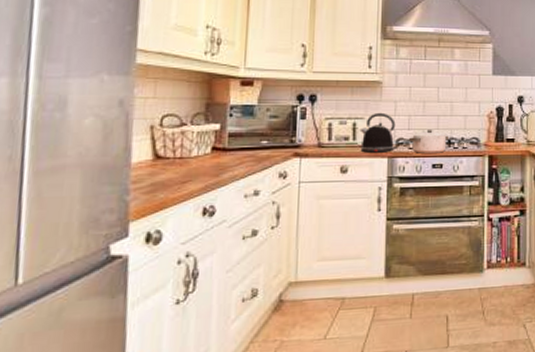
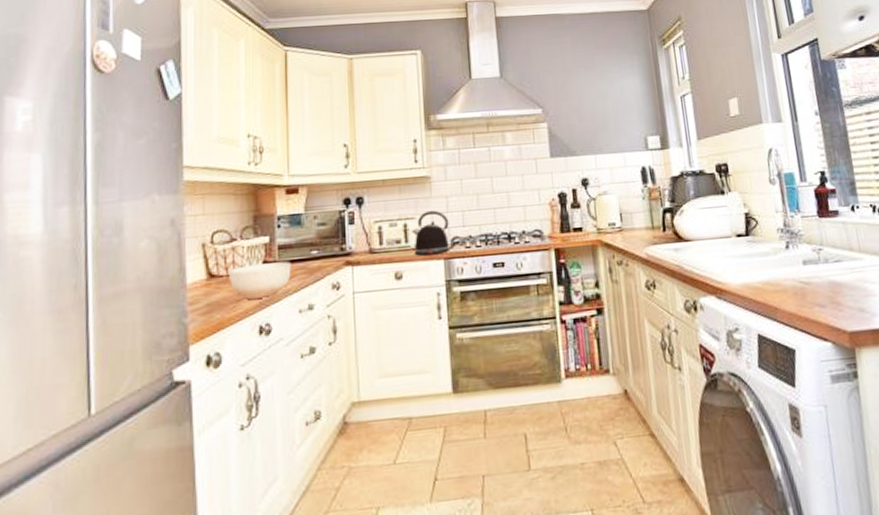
bowl: none [175,149,240,183] -> present [228,261,291,300]
cooking pot: present [409,130,449,153] -> none [465,225,509,252]

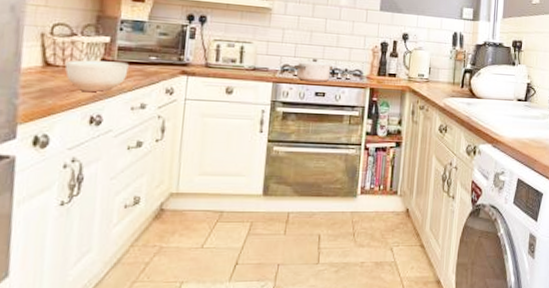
kettle: present [411,210,452,256] -> none [246,38,282,78]
cooking pot: none [465,225,509,252] -> present [294,59,334,82]

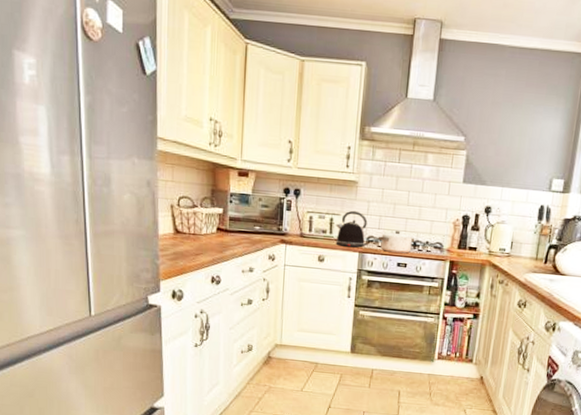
bowl: present [64,59,129,93] -> none [190,228,238,257]
kettle: none [246,38,282,78] -> present [336,210,368,248]

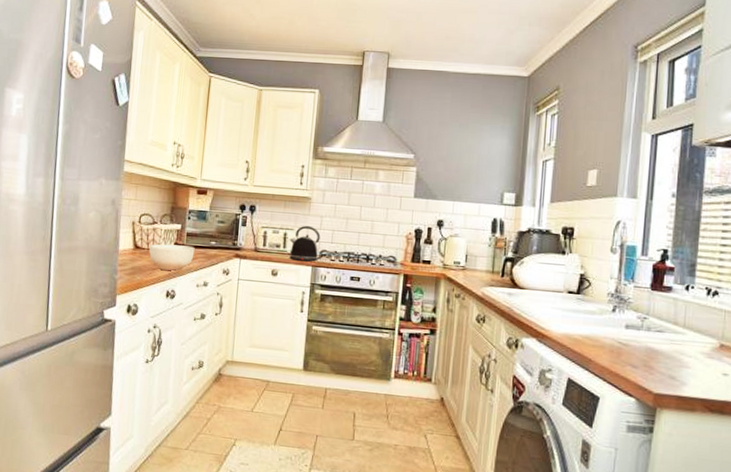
bowl: none [190,228,238,257] -> present [148,243,195,271]
cooking pot: present [379,231,415,254] -> none [331,245,368,267]

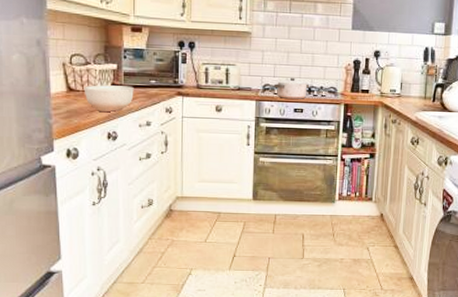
kettle: present [289,225,321,262] -> none [232,60,263,96]
cooking pot: none [331,245,368,267] -> present [274,78,310,99]

